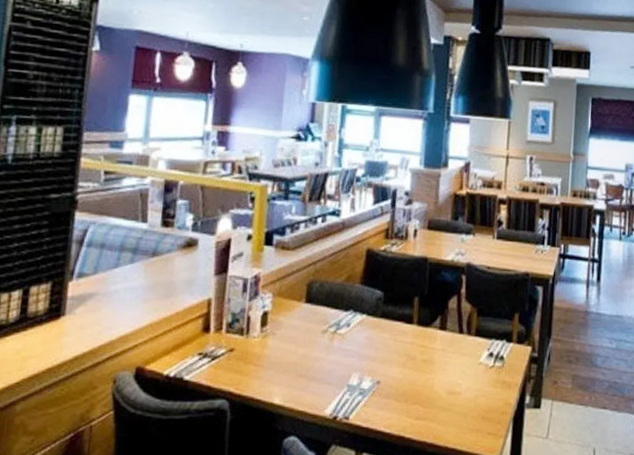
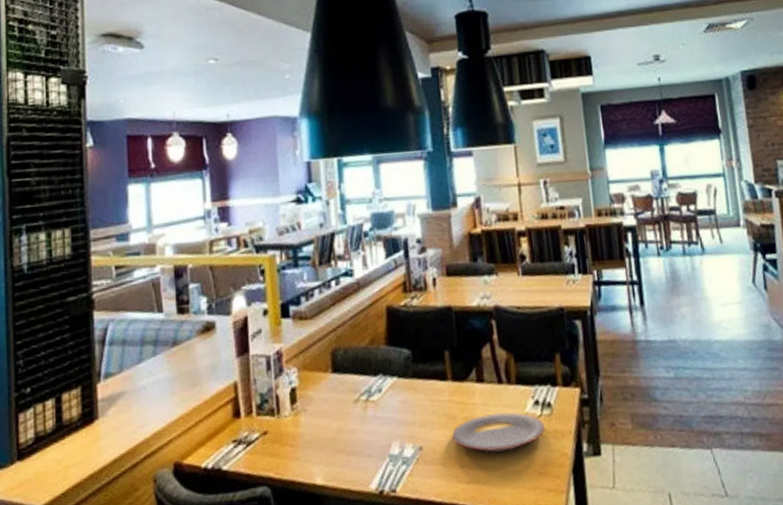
plate: none [409,359,496,394] -> present [452,412,546,452]

